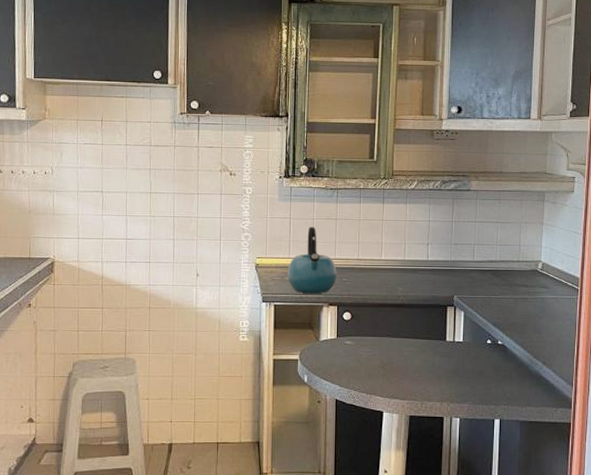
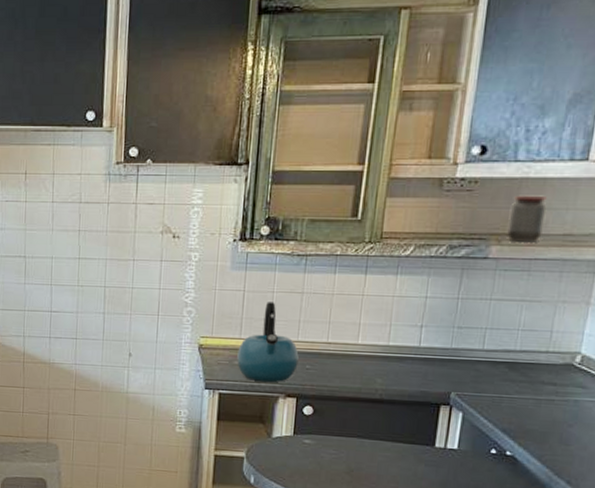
jar: none [482,143,507,178] -> present [507,195,548,242]

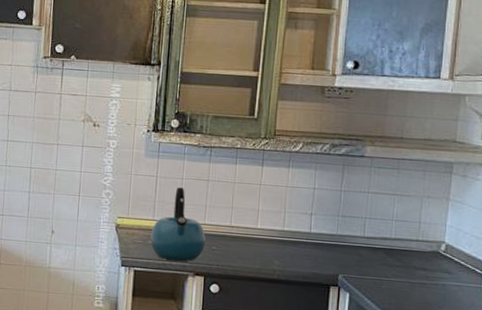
jar: present [507,195,548,242] -> none [379,104,410,145]

